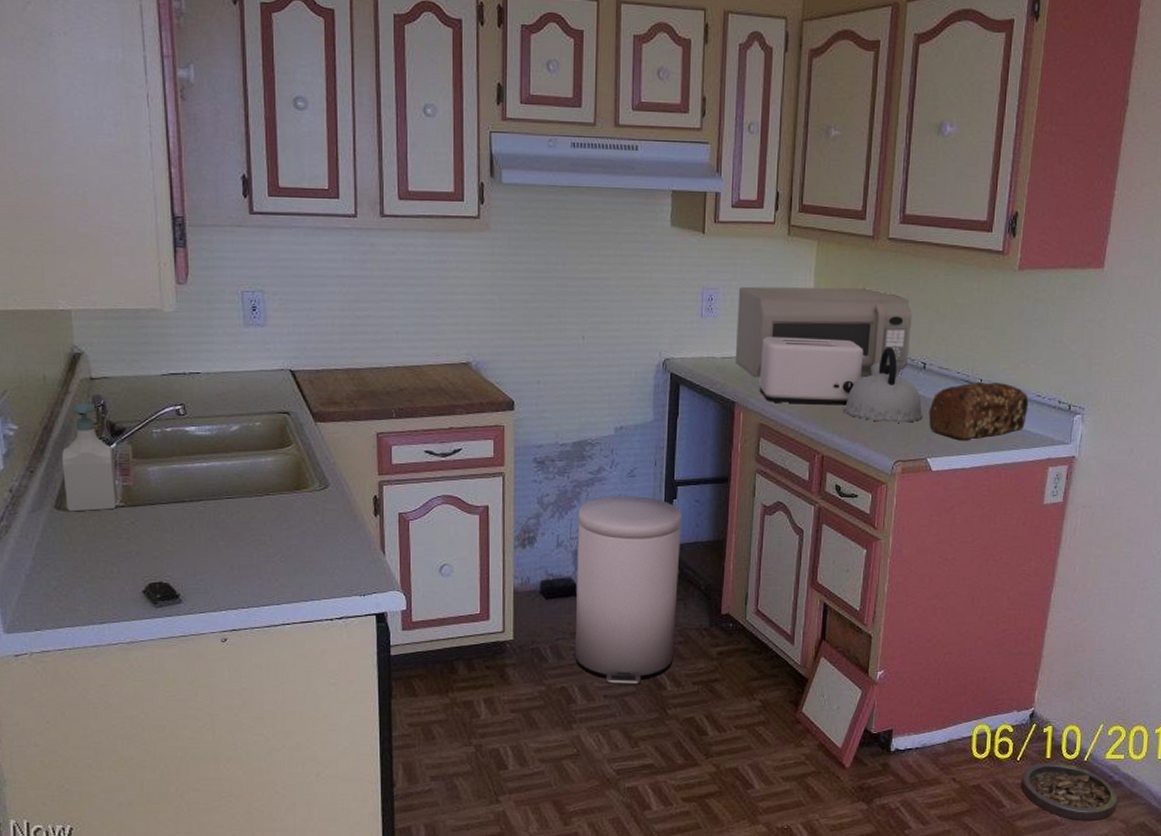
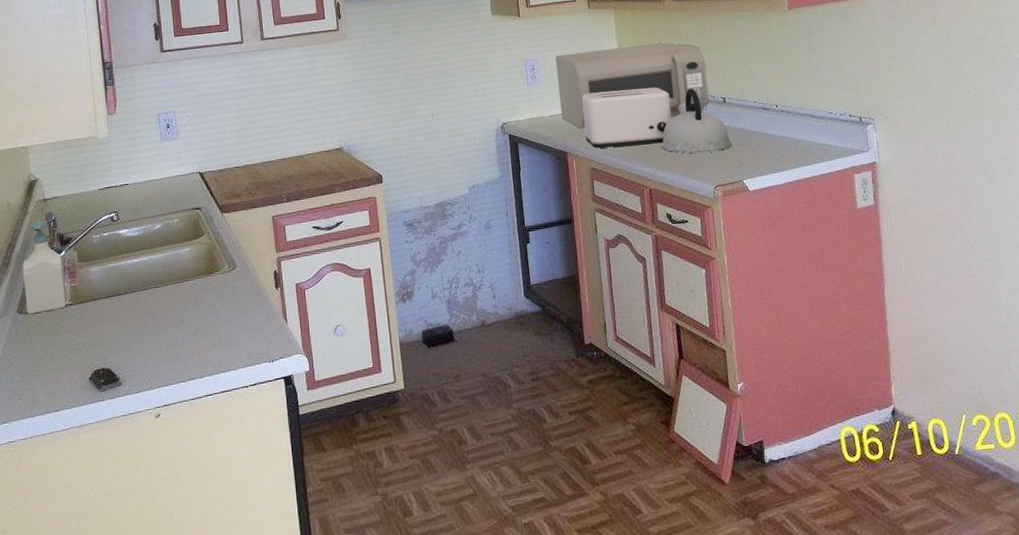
pedal bin: present [574,495,683,686] -> none [446,244,549,422]
bread loaf: present [928,382,1029,440] -> none [736,106,824,161]
pet bowl: present [1020,762,1118,821] -> none [898,458,1001,518]

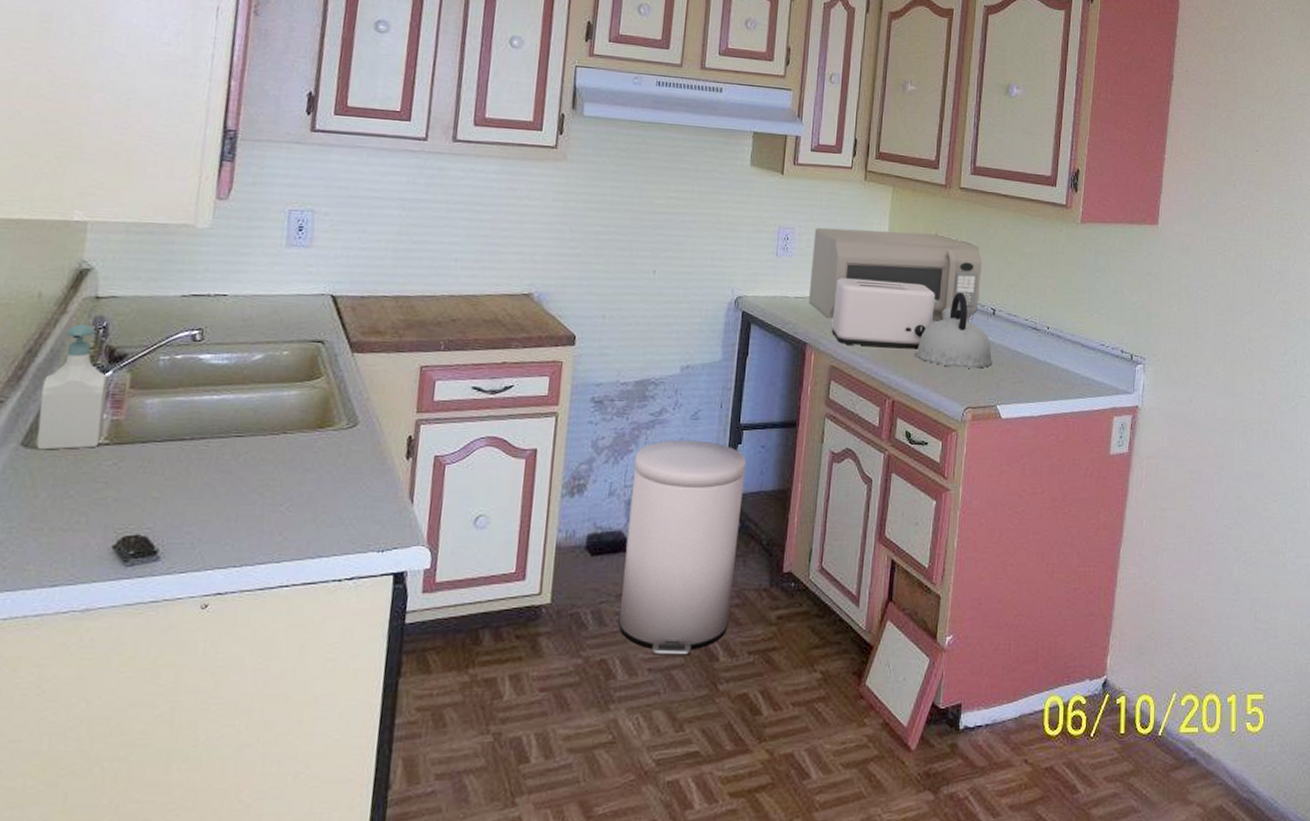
pedal bin: none [446,244,549,422] -> present [618,439,747,657]

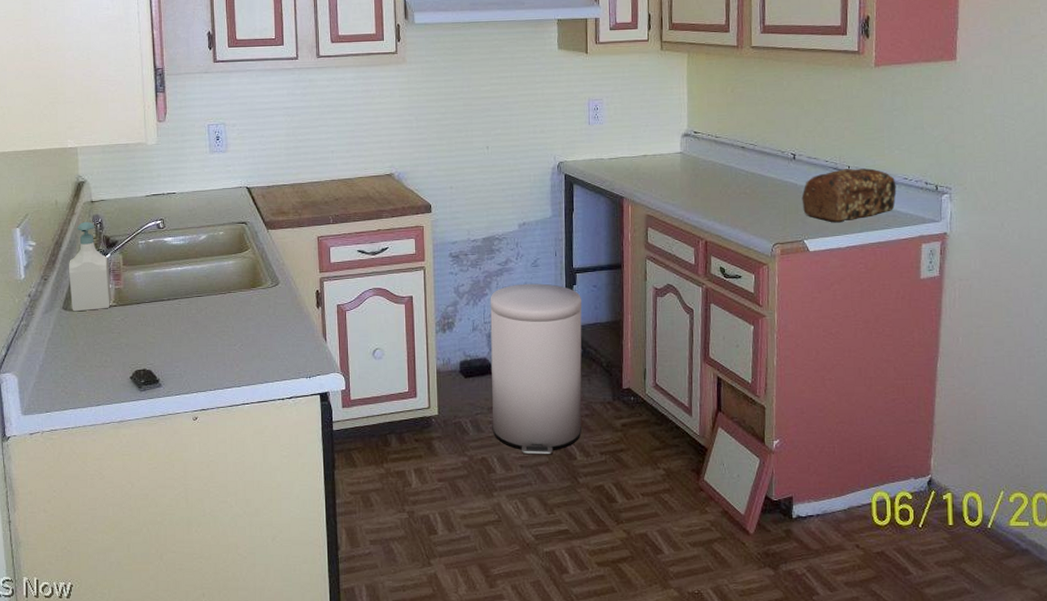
microwave: present [808,227,981,322] -> none [620,91,778,175]
toaster: present [831,278,937,349] -> none [644,137,739,196]
kettle: present [915,292,993,369] -> none [722,141,797,209]
bread loaf: none [998,329,1093,387] -> present [801,168,896,222]

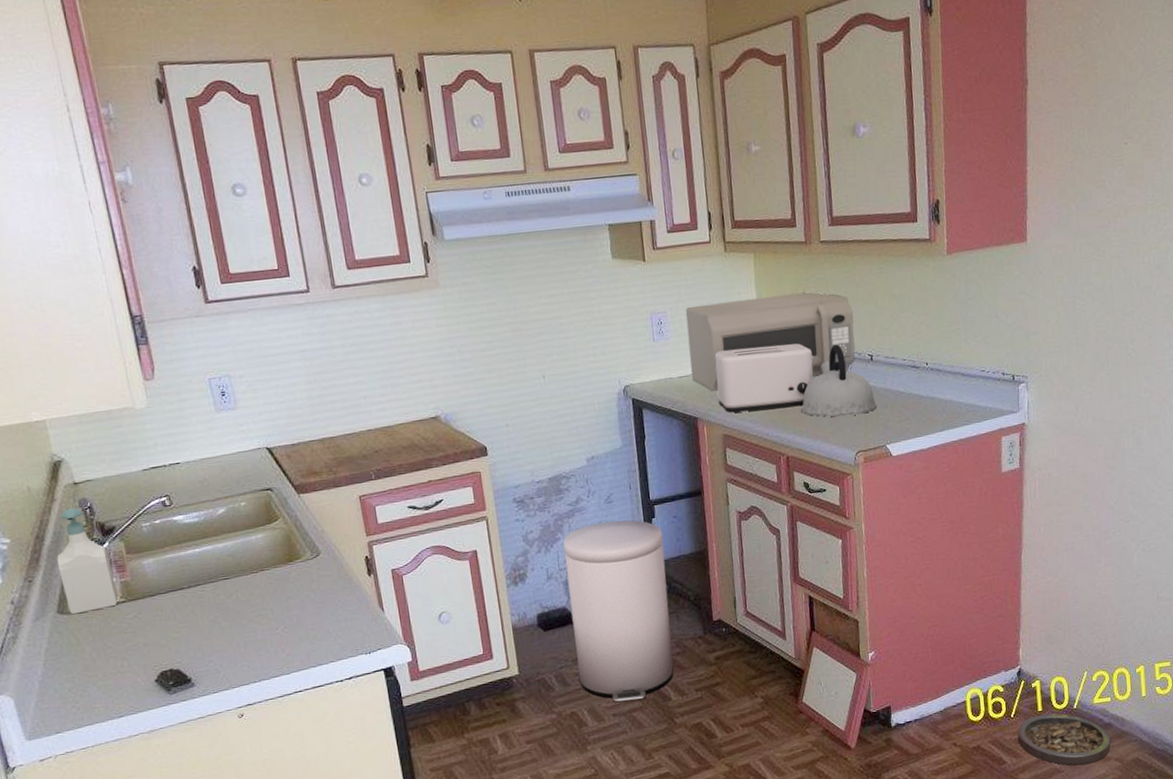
microwave: none [620,91,778,175] -> present [685,291,855,392]
toaster: none [644,137,739,196] -> present [714,343,815,413]
kettle: none [722,141,797,209] -> present [801,344,877,417]
bread loaf: present [801,168,896,222] -> none [881,363,975,423]
pet bowl: none [925,529,1027,589] -> present [1017,713,1111,766]

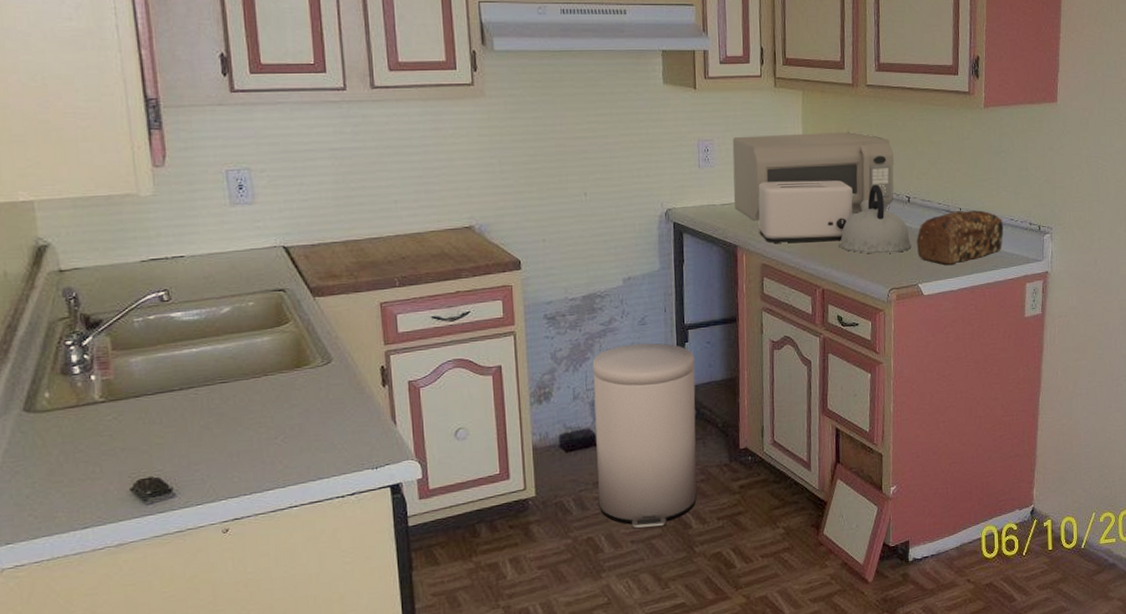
soap bottle: present [57,507,119,615] -> none [30,296,98,413]
bread loaf: none [881,363,975,423] -> present [916,210,1004,265]
pet bowl: present [1017,713,1111,766] -> none [1028,552,1114,604]

